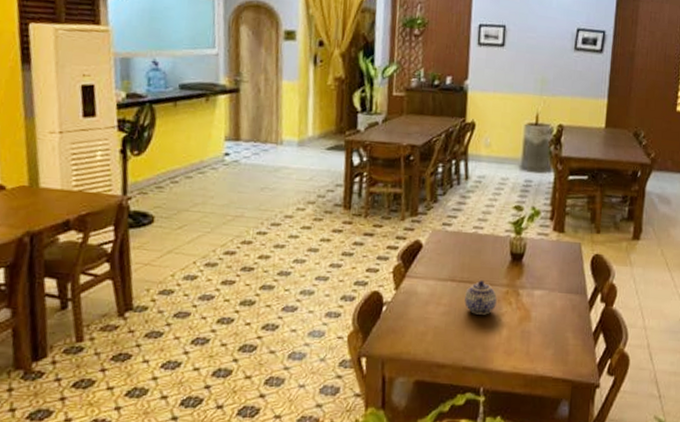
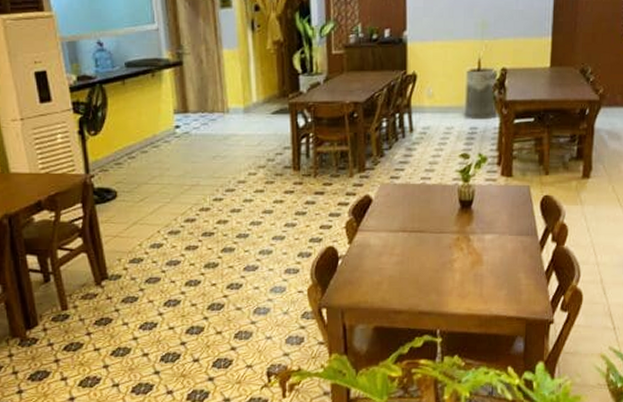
teapot: present [464,280,497,315] -> none [417,229,448,262]

